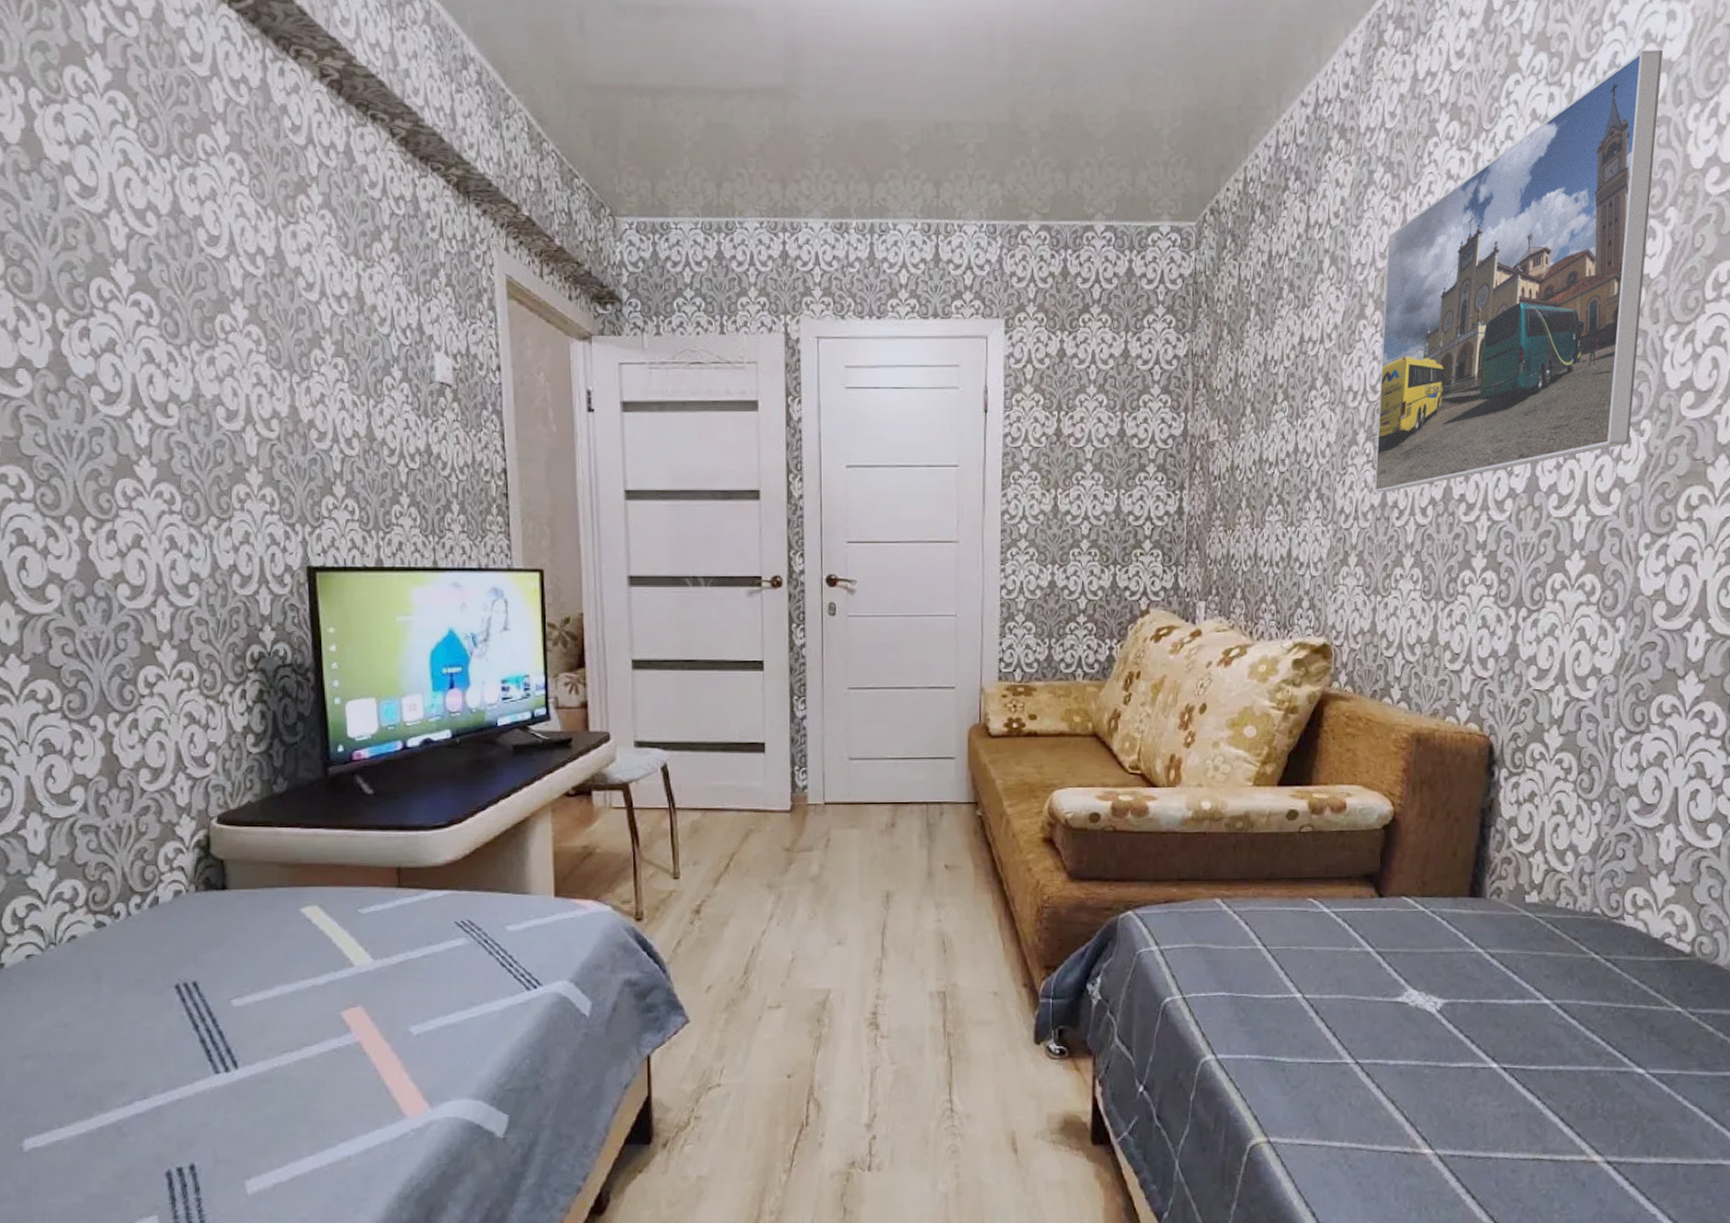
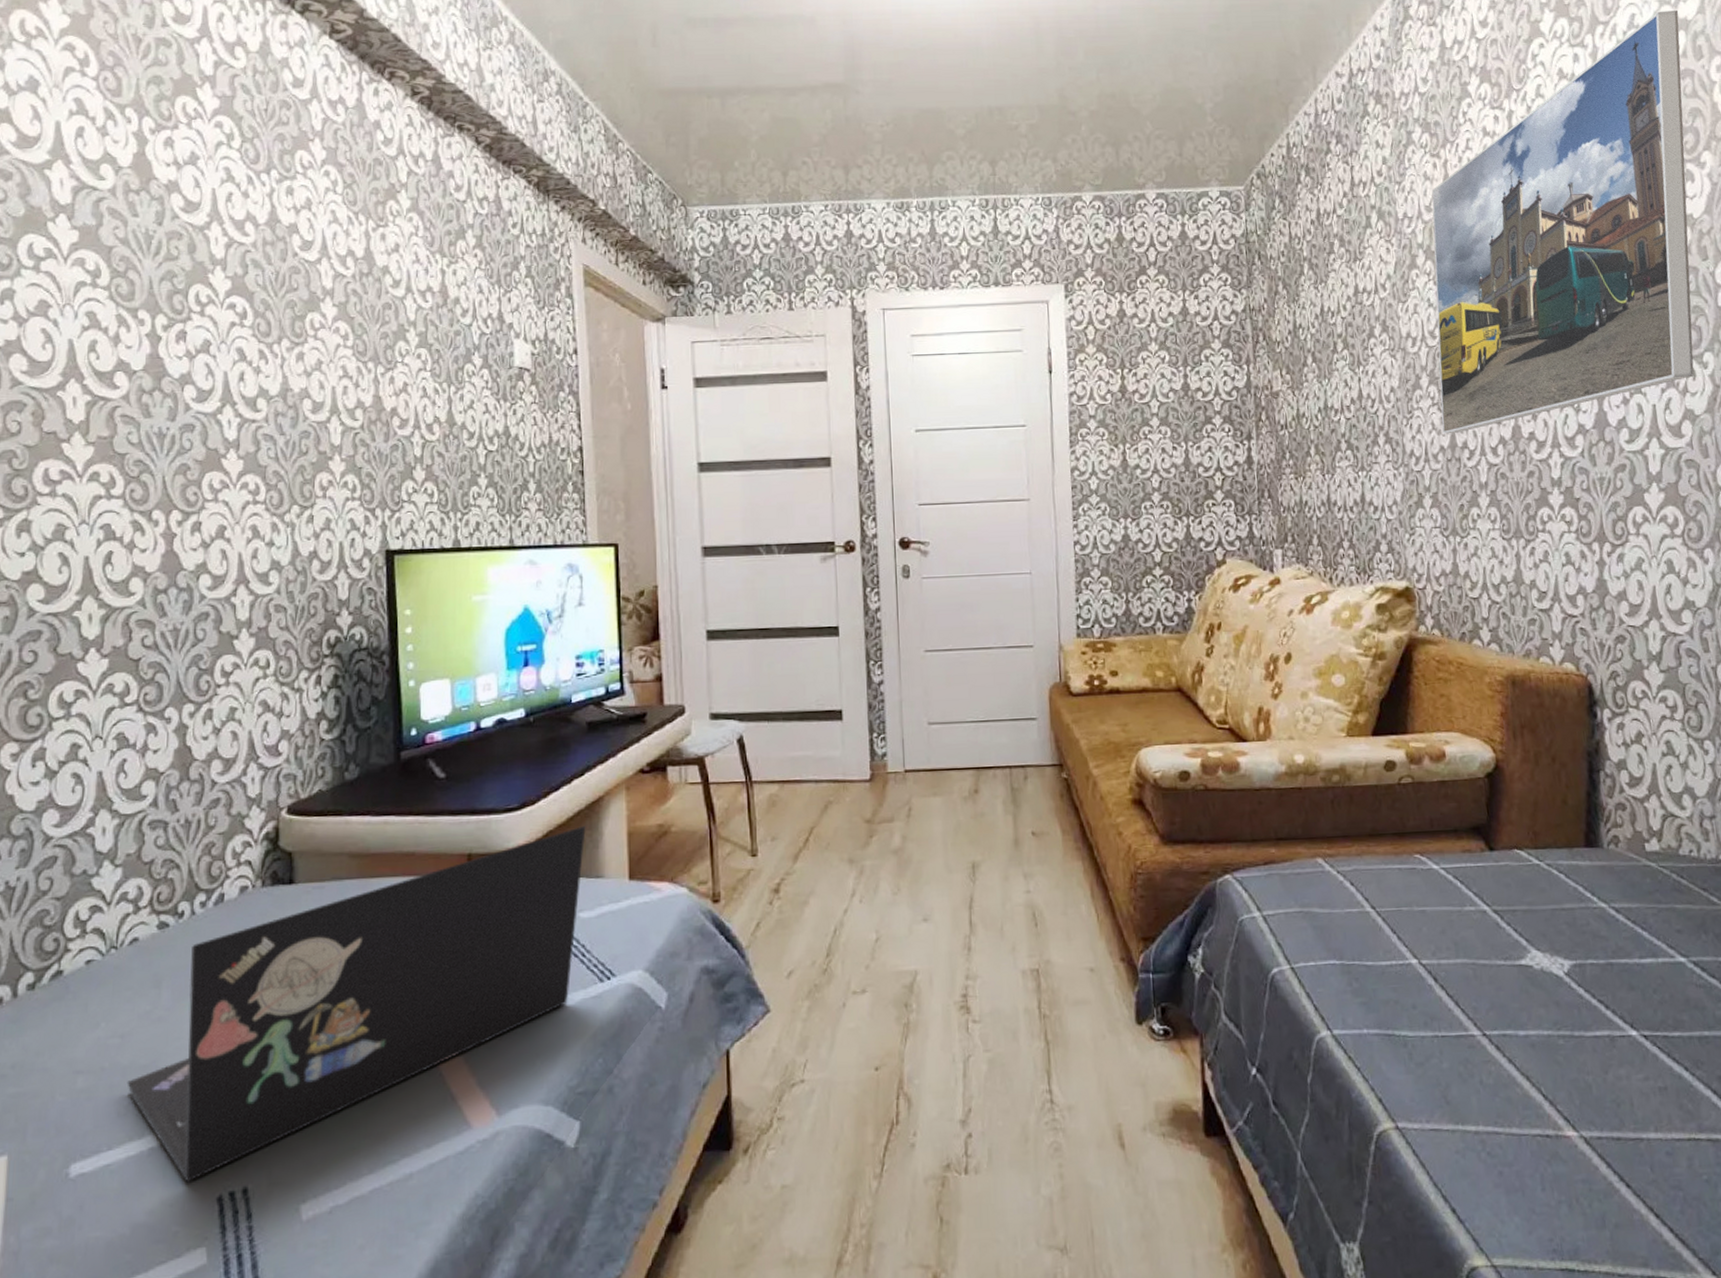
laptop: none [73,845,512,1159] -> present [127,826,586,1183]

